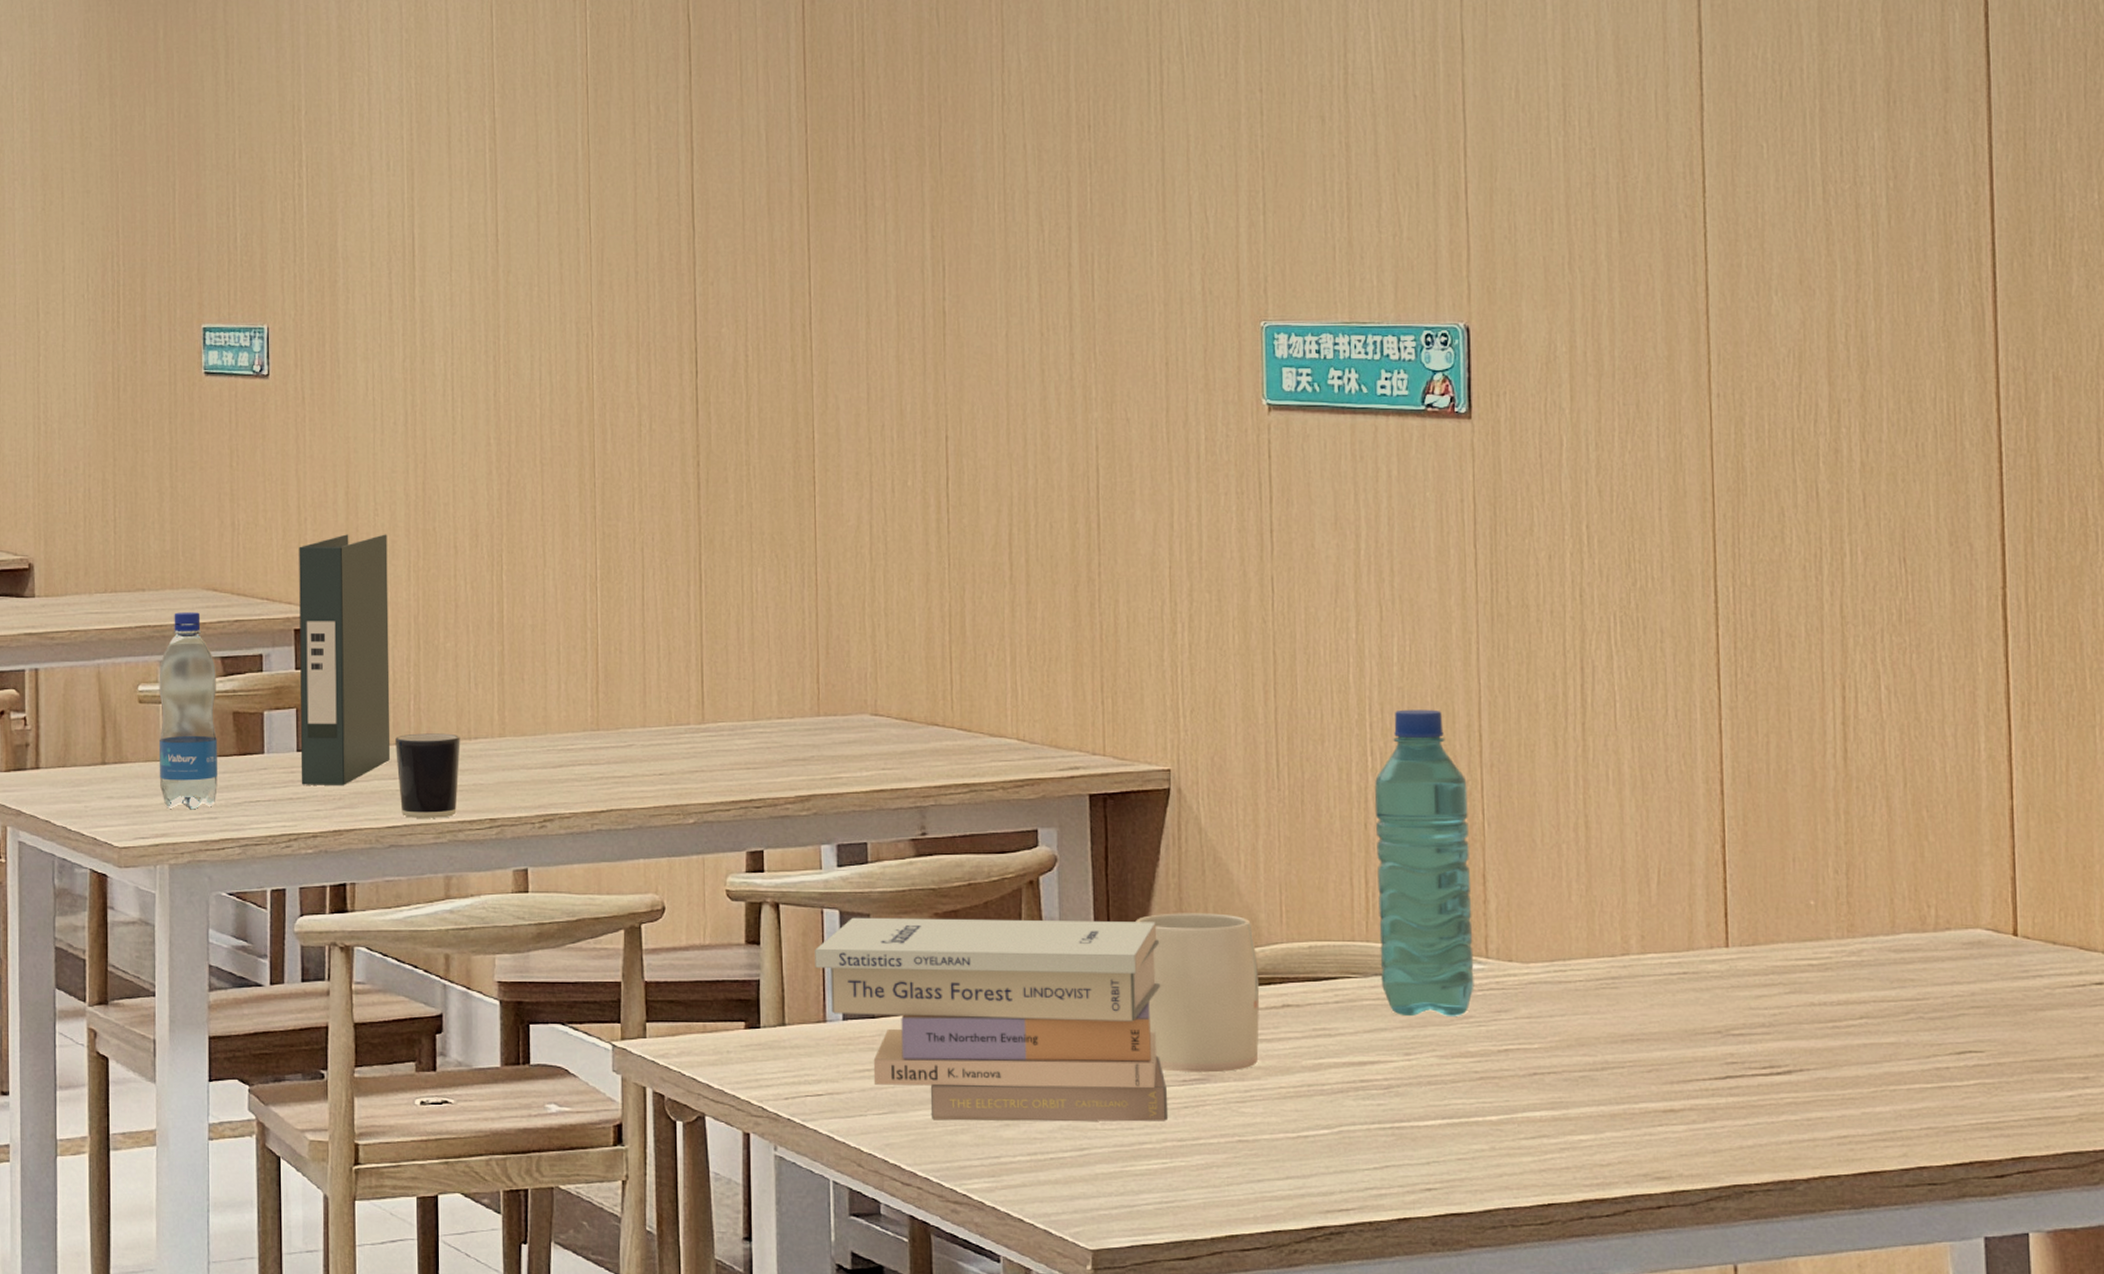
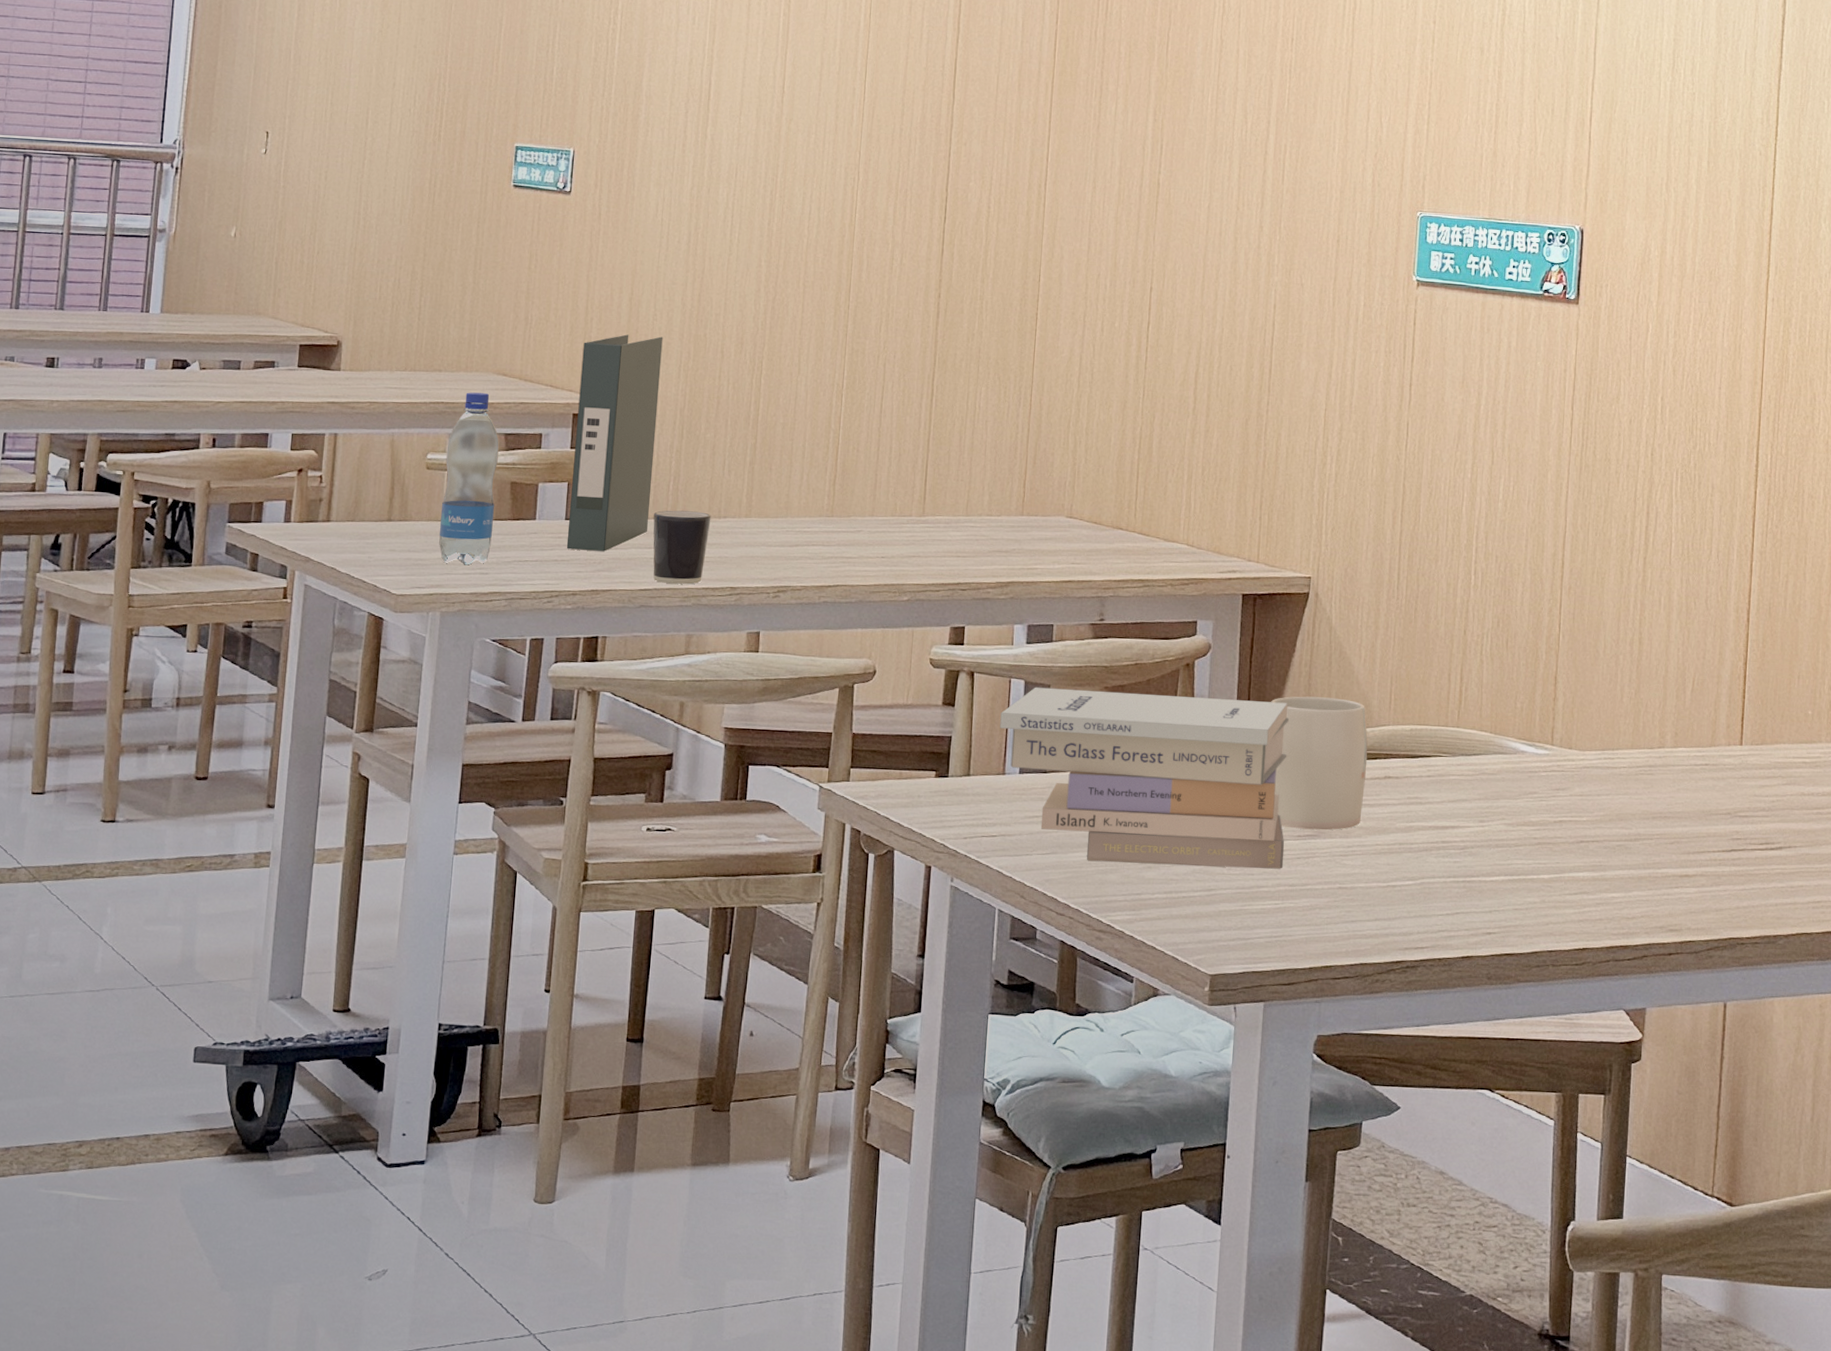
water bottle: present [1374,709,1474,1016] -> none [1465,538,1549,792]

